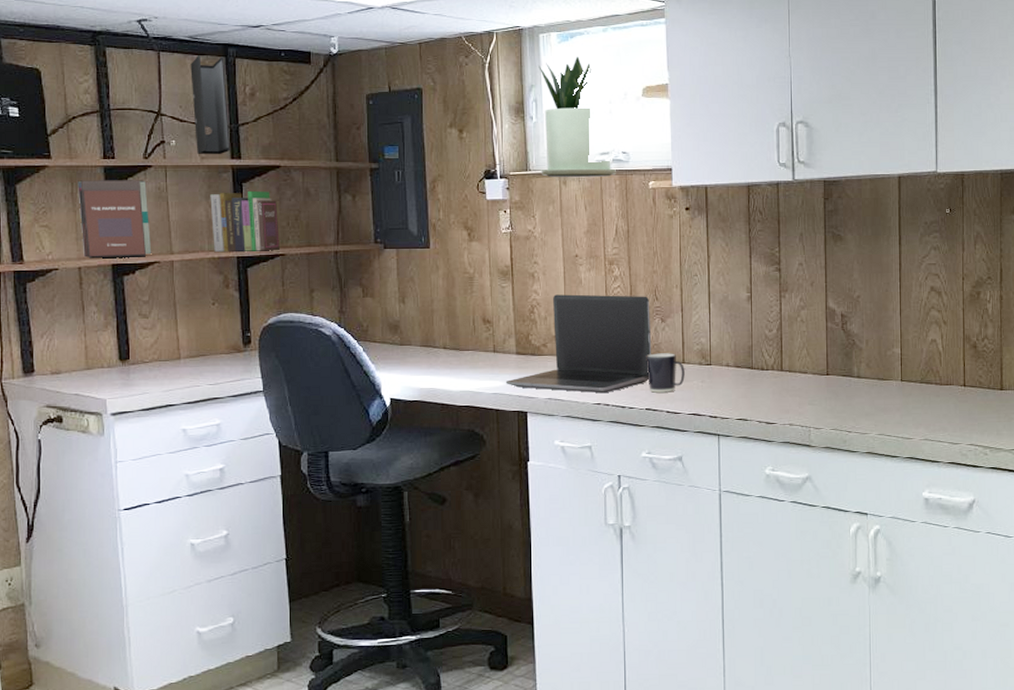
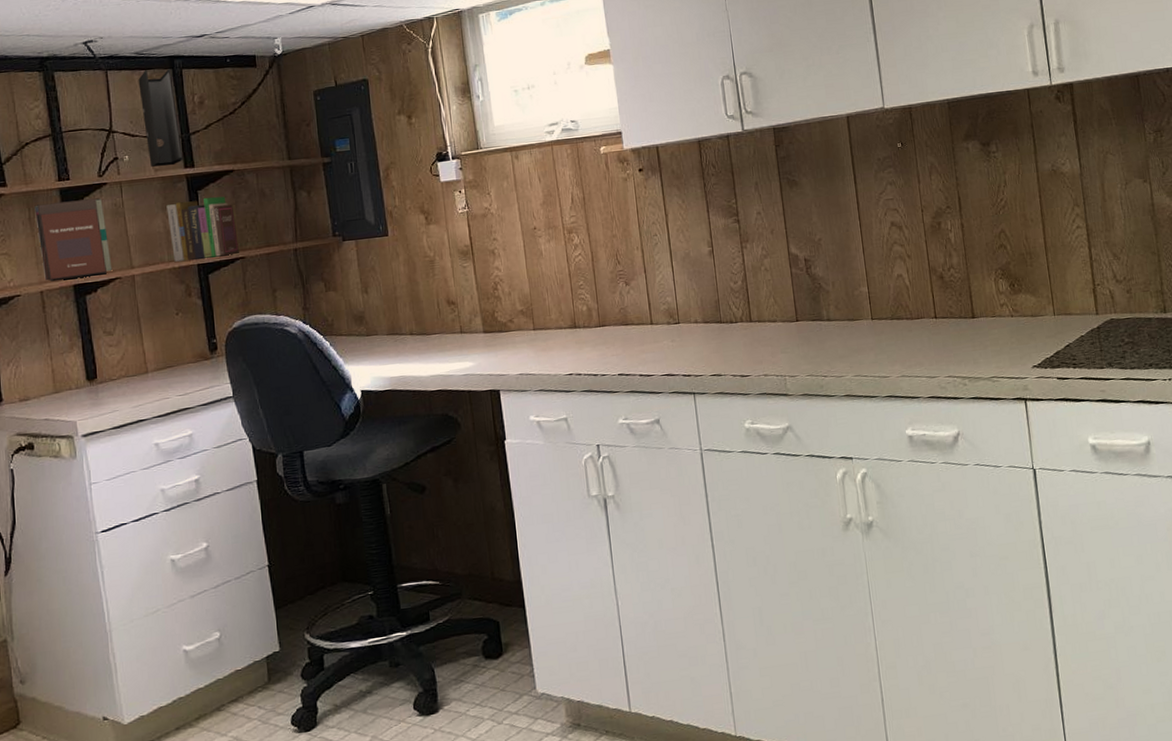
laptop computer: present [505,294,652,394] -> none [475,261,619,367]
planter: present [539,56,618,178] -> none [481,32,569,154]
mug: present [646,353,685,393] -> none [613,315,655,357]

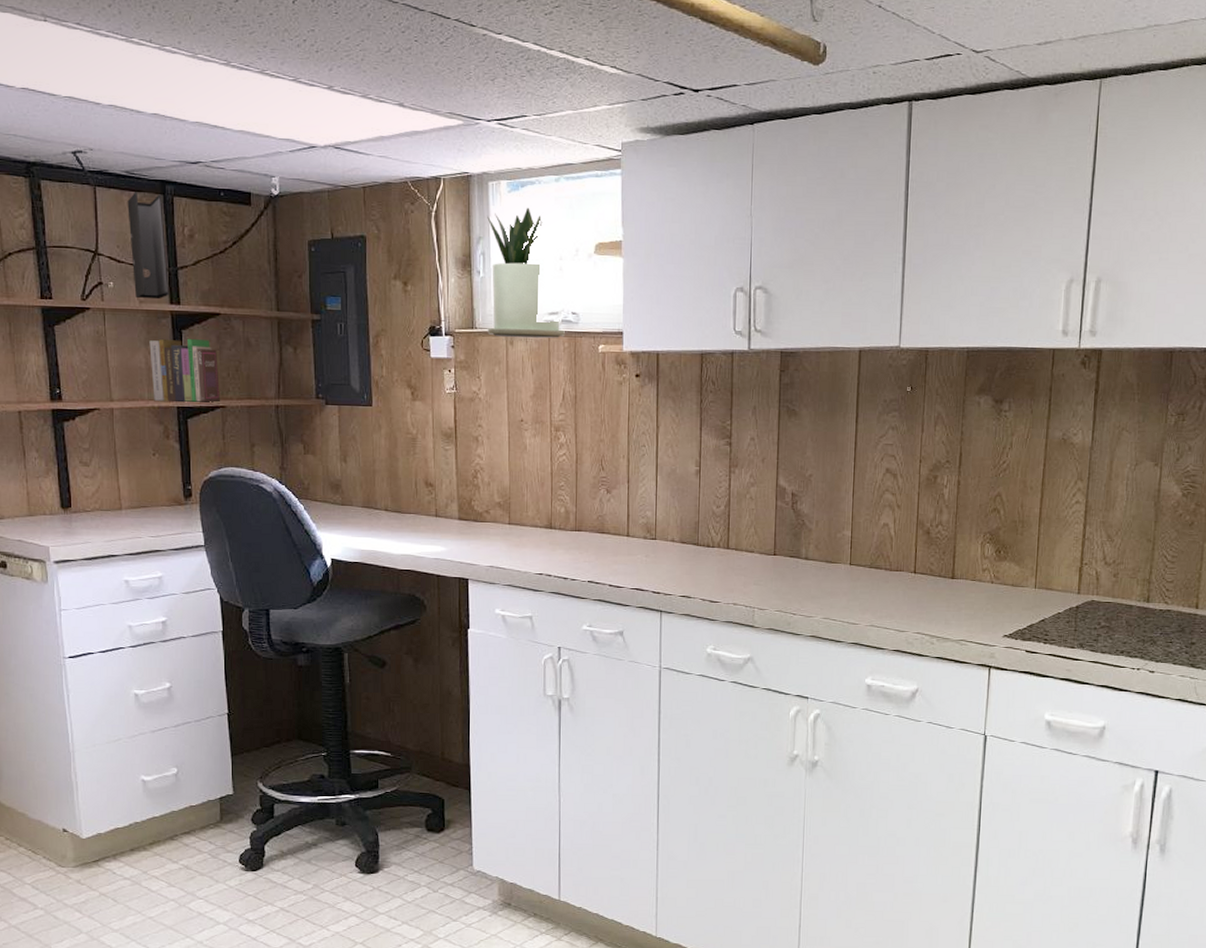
books: present [34,198,113,282] -> none [15,320,92,404]
planter: none [481,32,569,154] -> present [486,207,567,339]

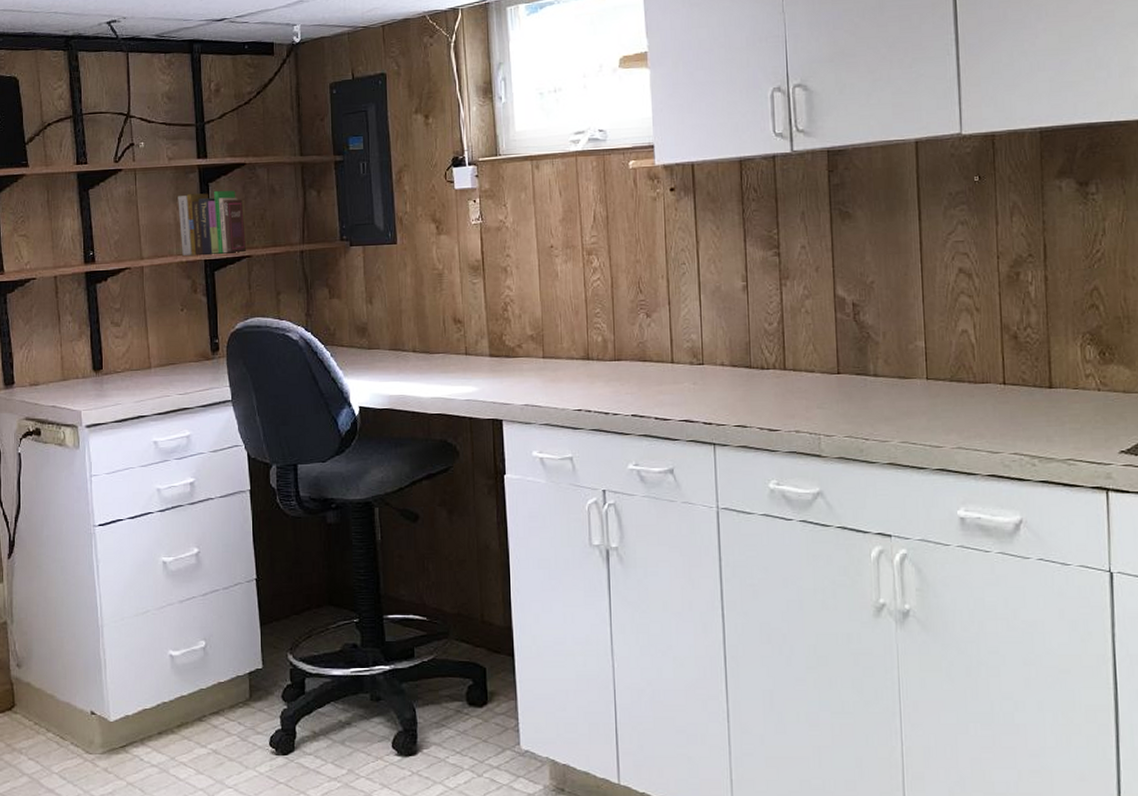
binder: present [127,192,170,300] -> none [157,53,197,156]
planter: present [486,207,567,339] -> none [507,28,595,162]

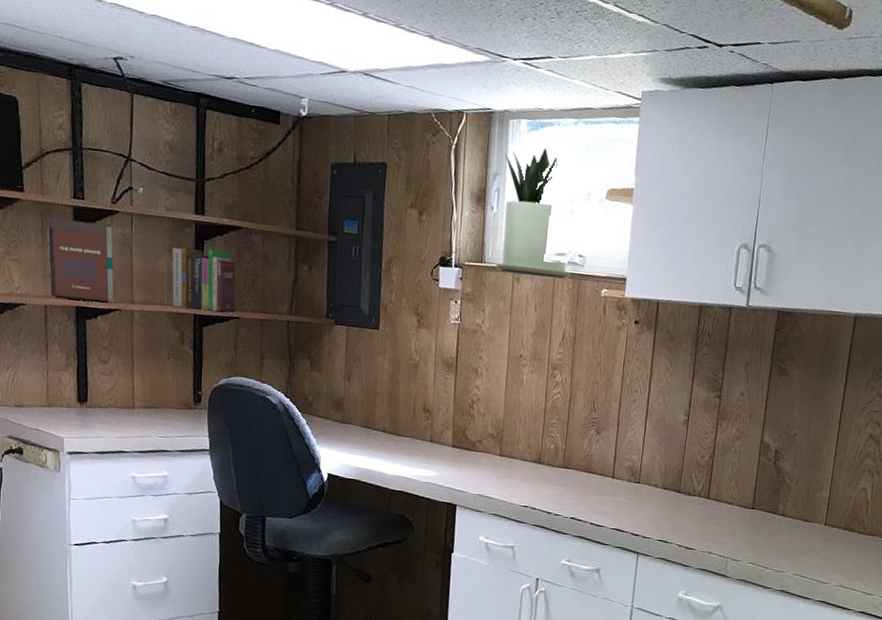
books: none [53,184,123,267] -> present [47,217,114,303]
planter: none [507,28,595,162] -> present [494,148,573,279]

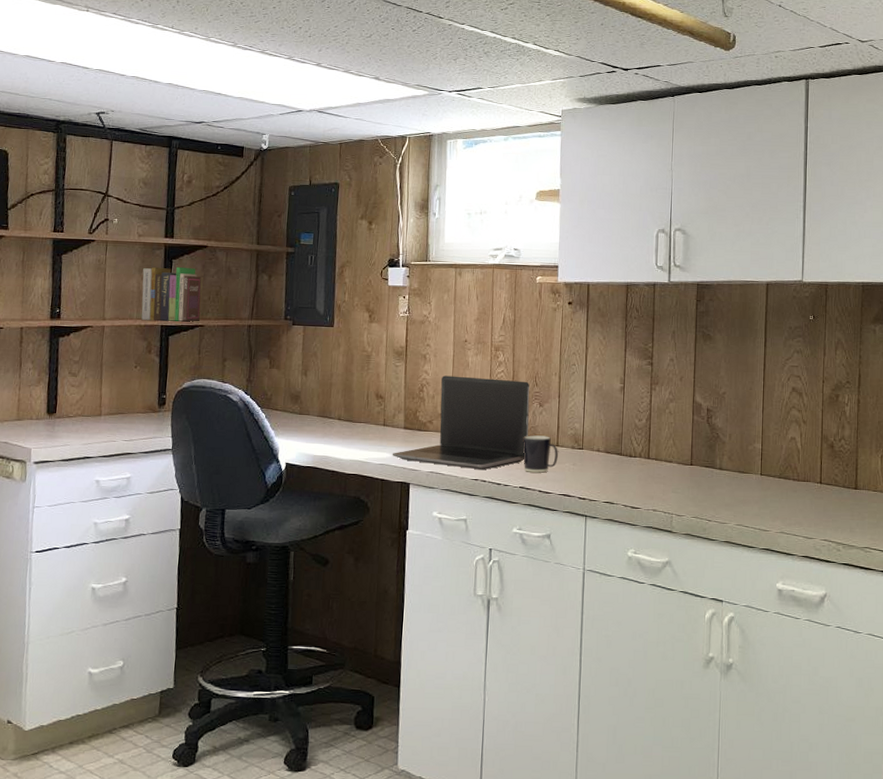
books: present [47,217,114,303] -> none [26,250,89,322]
laptop computer: none [438,392,587,497] -> present [392,375,530,470]
planter: present [494,148,573,279] -> none [438,161,510,271]
mug: none [576,464,613,505] -> present [523,435,558,473]

